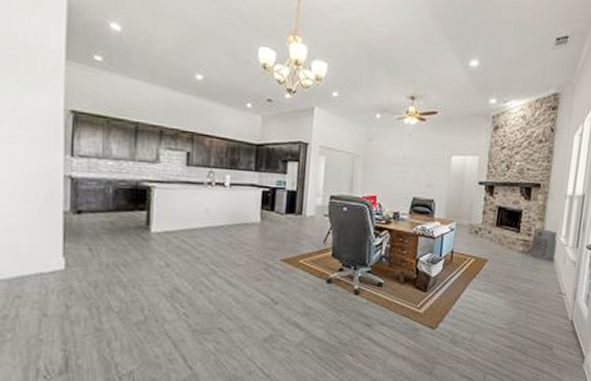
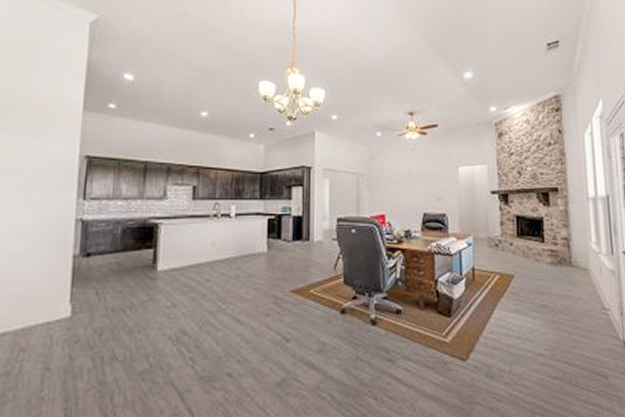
air purifier: present [530,229,557,261] -> none [560,236,589,272]

